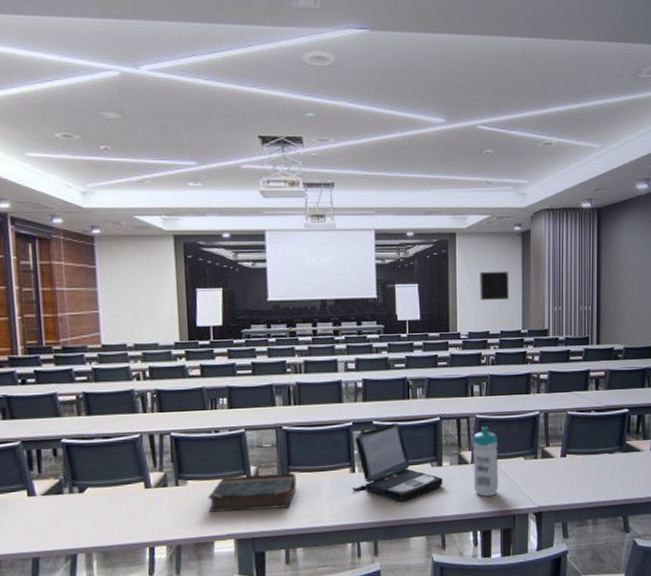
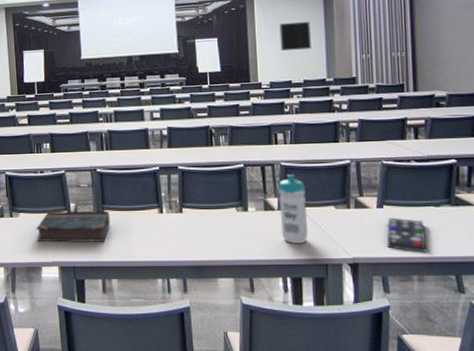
laptop: present [352,423,443,502] -> none [160,168,250,243]
remote control: none [567,465,601,497] -> present [386,217,427,253]

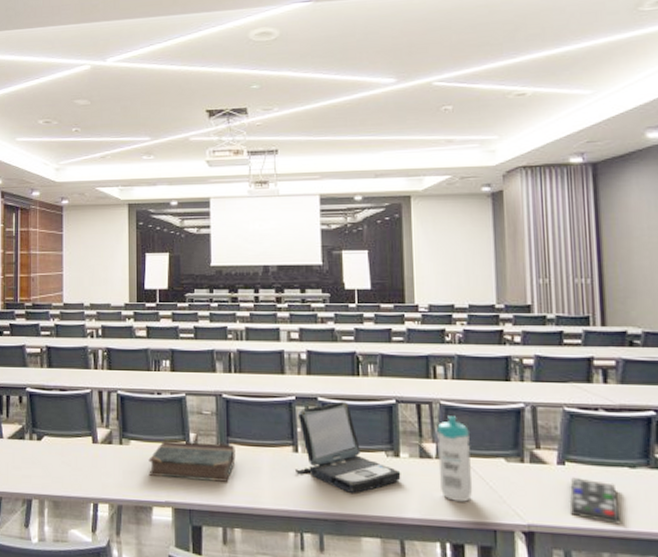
laptop: none [160,168,250,243] -> present [294,401,401,493]
acoustic panel: present [279,21,311,51] -> none [440,236,478,269]

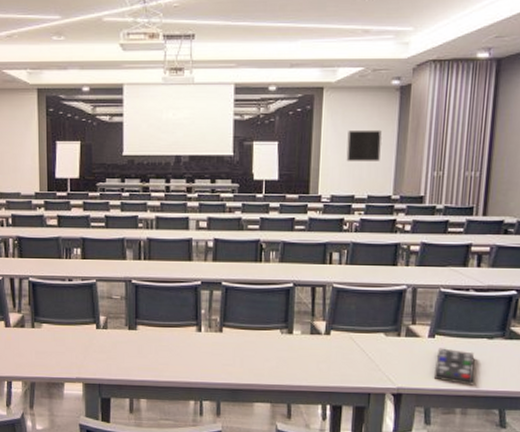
book: present [149,440,236,482] -> none [60,323,143,359]
laptop: present [294,401,401,493] -> none [197,285,293,366]
water bottle: present [437,416,473,502] -> none [325,297,356,371]
acoustic panel: none [440,236,478,269] -> present [346,129,382,161]

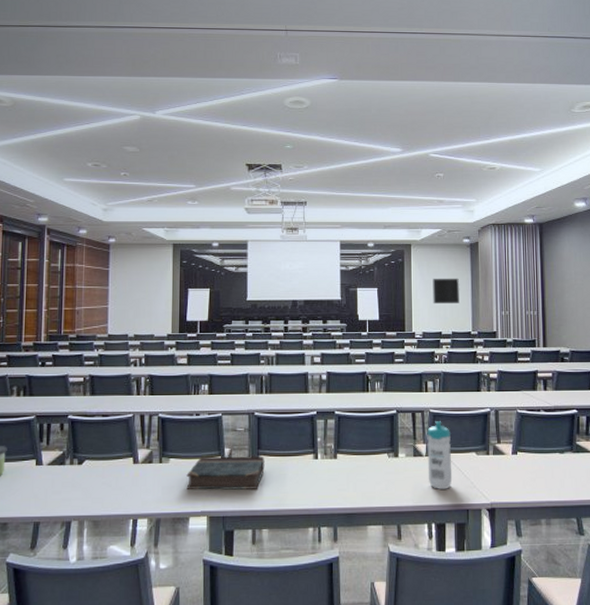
book: none [60,323,143,359] -> present [186,456,265,490]
water bottle: none [325,297,356,371] -> present [427,421,453,489]
remote control: present [433,348,475,386] -> none [519,463,553,497]

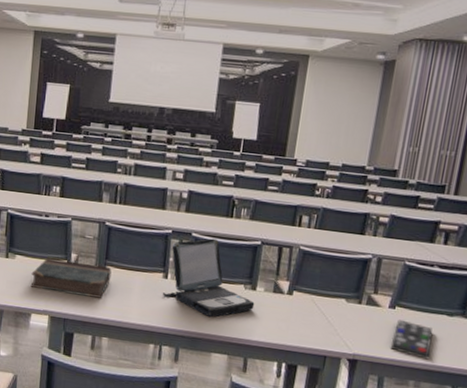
laptop: none [314,414,399,490] -> present [162,238,255,317]
water bottle: present [427,421,453,489] -> none [285,259,320,332]
acoustic panel: present [432,278,459,303] -> none [325,99,362,132]
remote control: none [519,463,553,497] -> present [390,319,433,360]

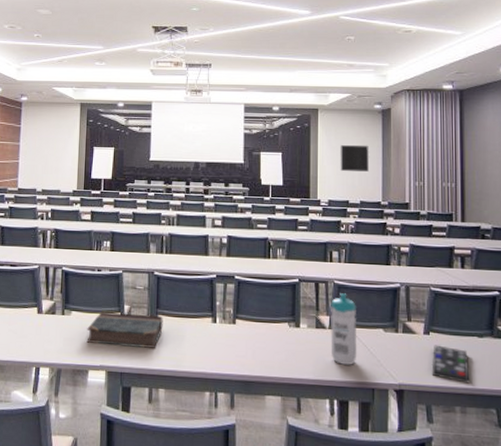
laptop: present [162,238,255,317] -> none [212,280,300,358]
water bottle: none [285,259,320,332] -> present [331,293,357,365]
acoustic panel: none [325,99,362,132] -> present [340,145,369,172]

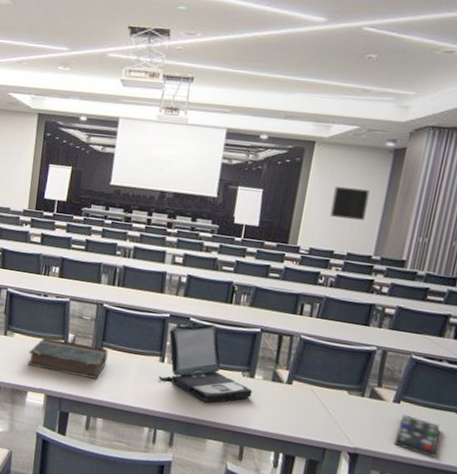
laptop: none [212,280,300,358] -> present [158,324,253,403]
water bottle: present [331,293,357,365] -> none [284,349,321,423]

